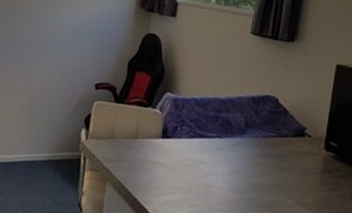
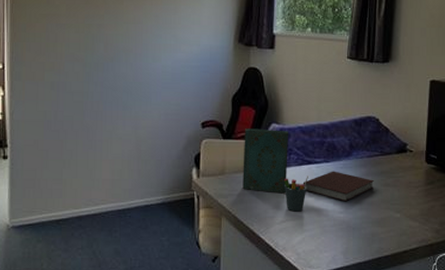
book: none [130,94,184,165] -> present [243,128,289,194]
pen holder: none [173,149,199,186] -> present [283,175,308,212]
notebook: none [192,147,268,181] -> present [302,171,375,202]

